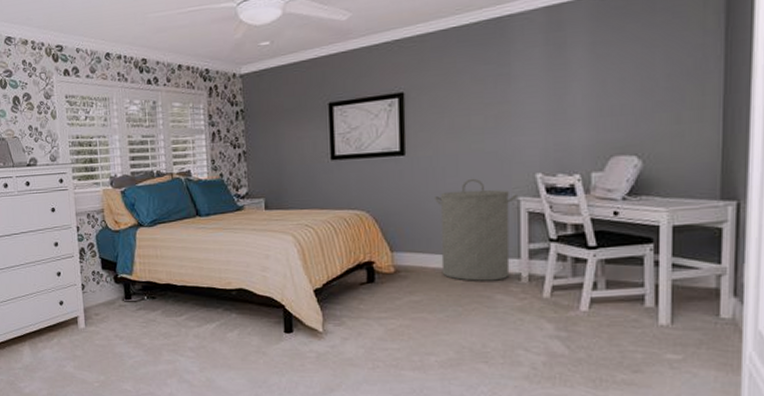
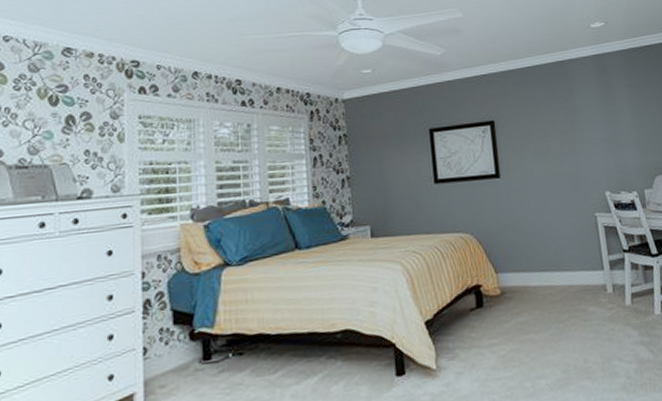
laundry hamper: present [433,178,517,281] -> none [528,197,598,297]

